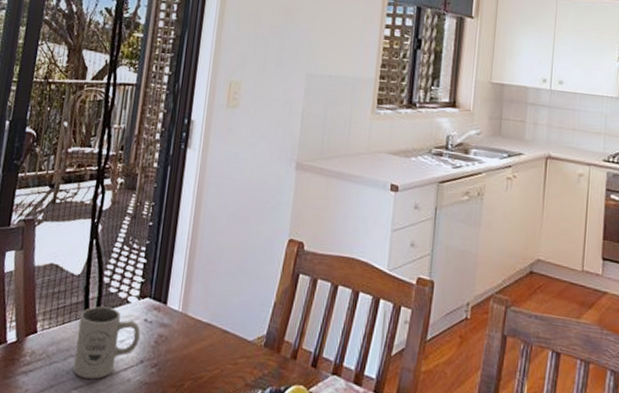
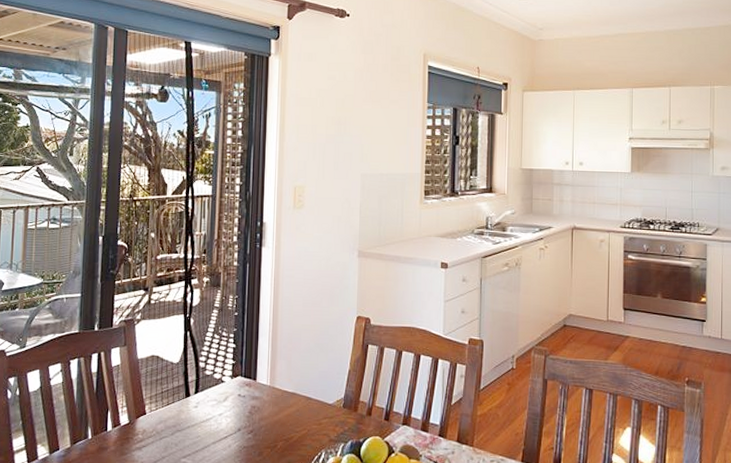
mug: present [72,306,141,379] -> none [180,387,236,448]

